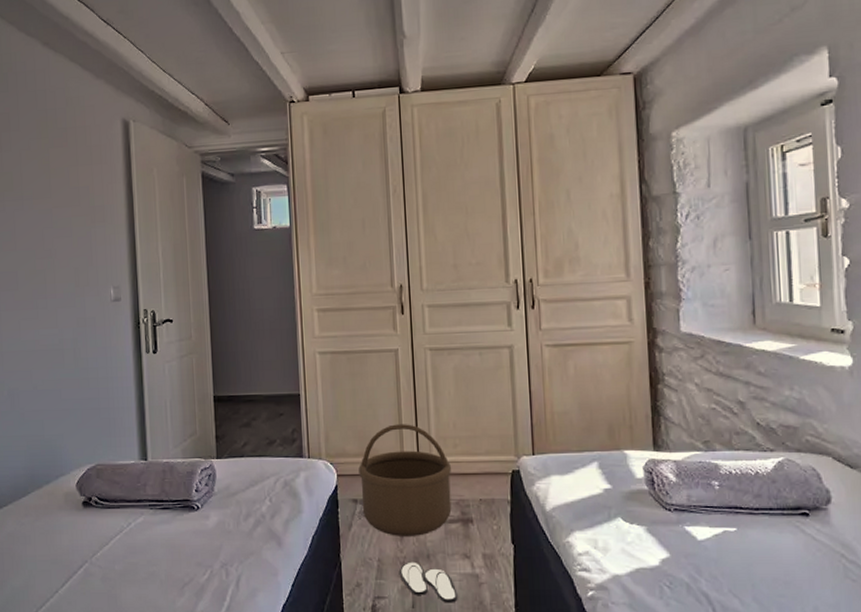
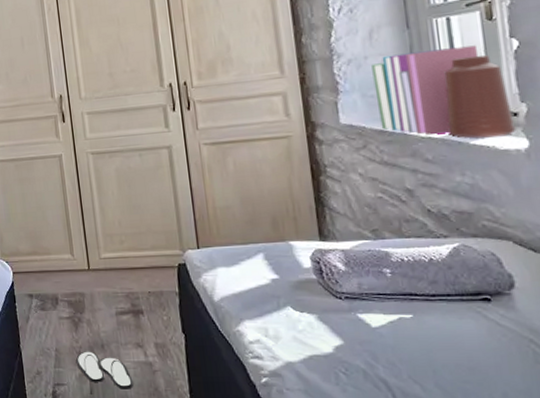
basket: present [358,424,452,536] -> none [32,223,122,328]
books: none [714,261,813,348] -> present [371,45,479,136]
vase: none [780,272,842,354] -> present [444,55,517,139]

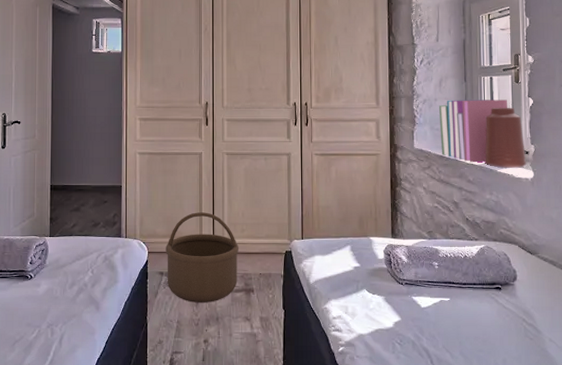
basket: none [32,223,122,328] -> present [166,212,239,302]
slippers: present [76,351,133,389] -> none [194,323,239,357]

